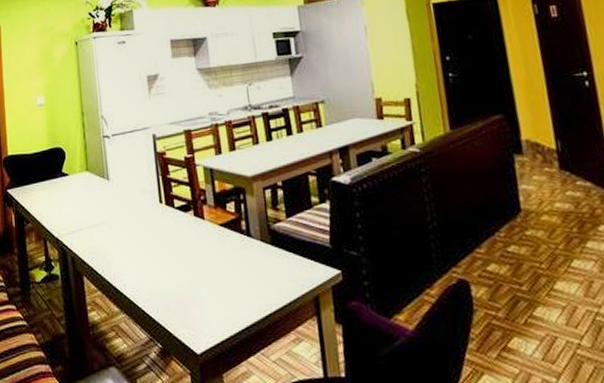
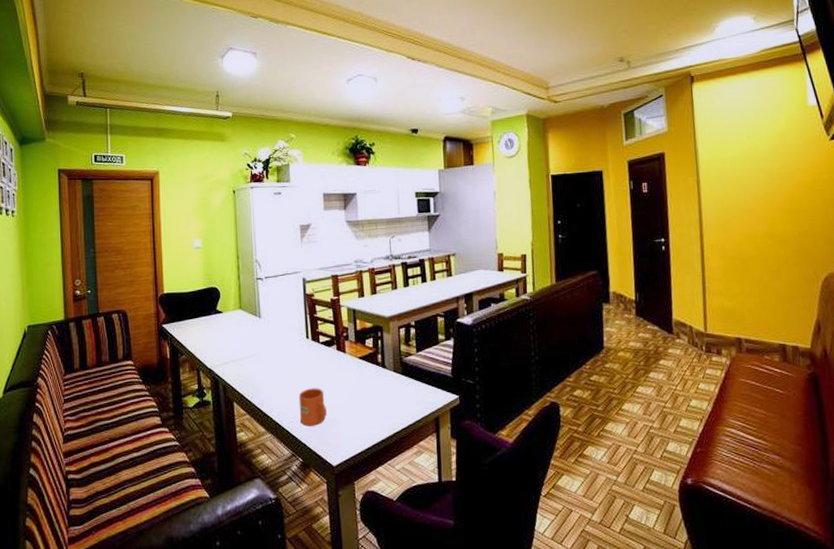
mug: none [154,260,187,306] -> present [298,388,327,426]

